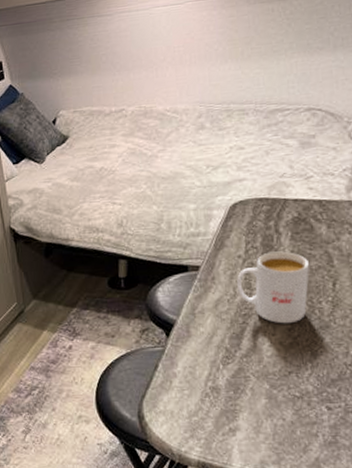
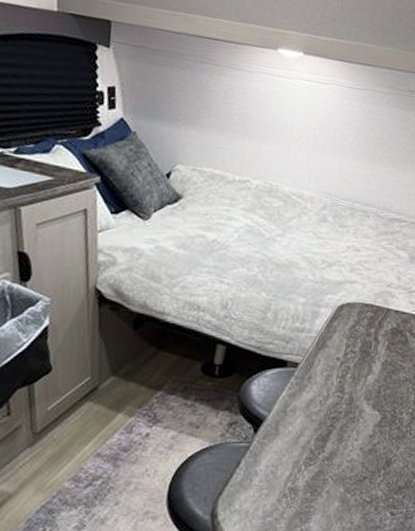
mug: present [237,251,310,324] -> none [331,358,399,431]

